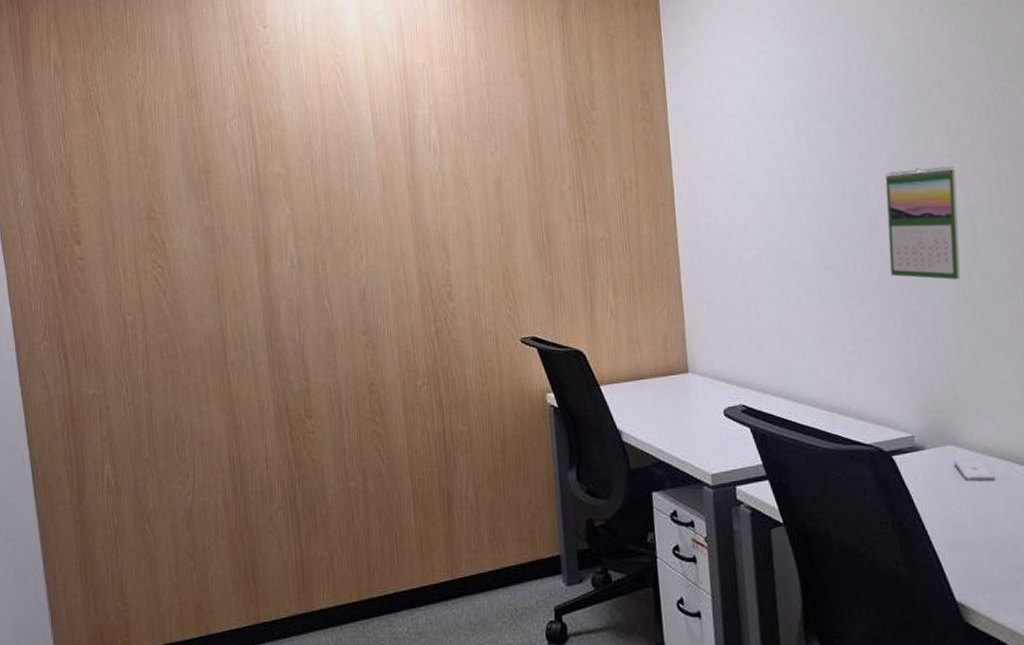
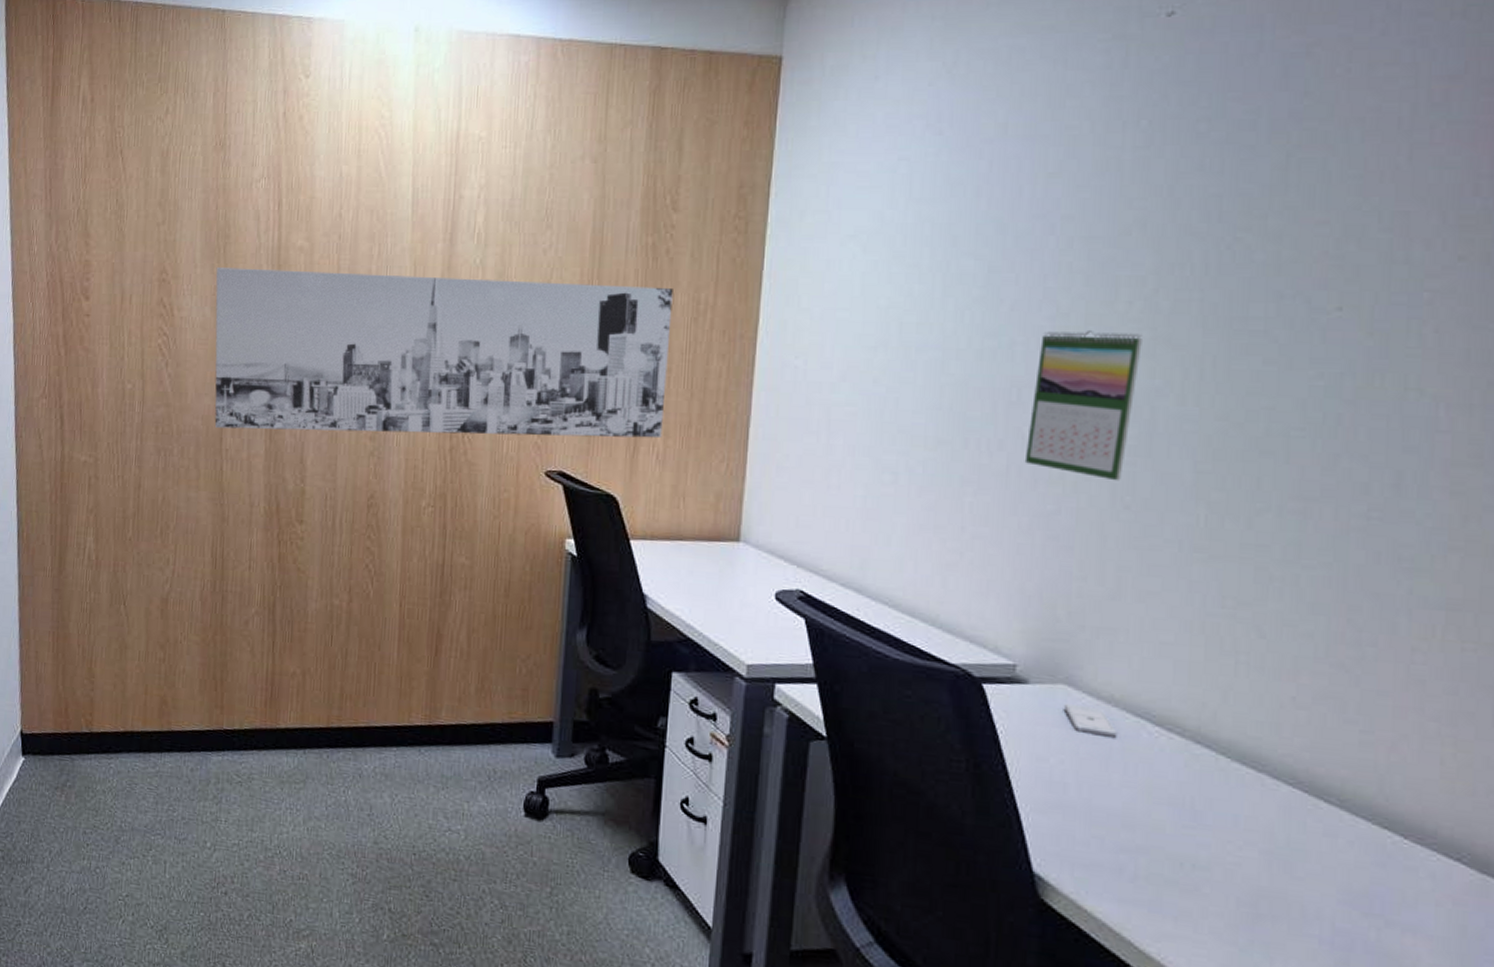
wall art: none [201,172,612,344] -> present [214,268,673,439]

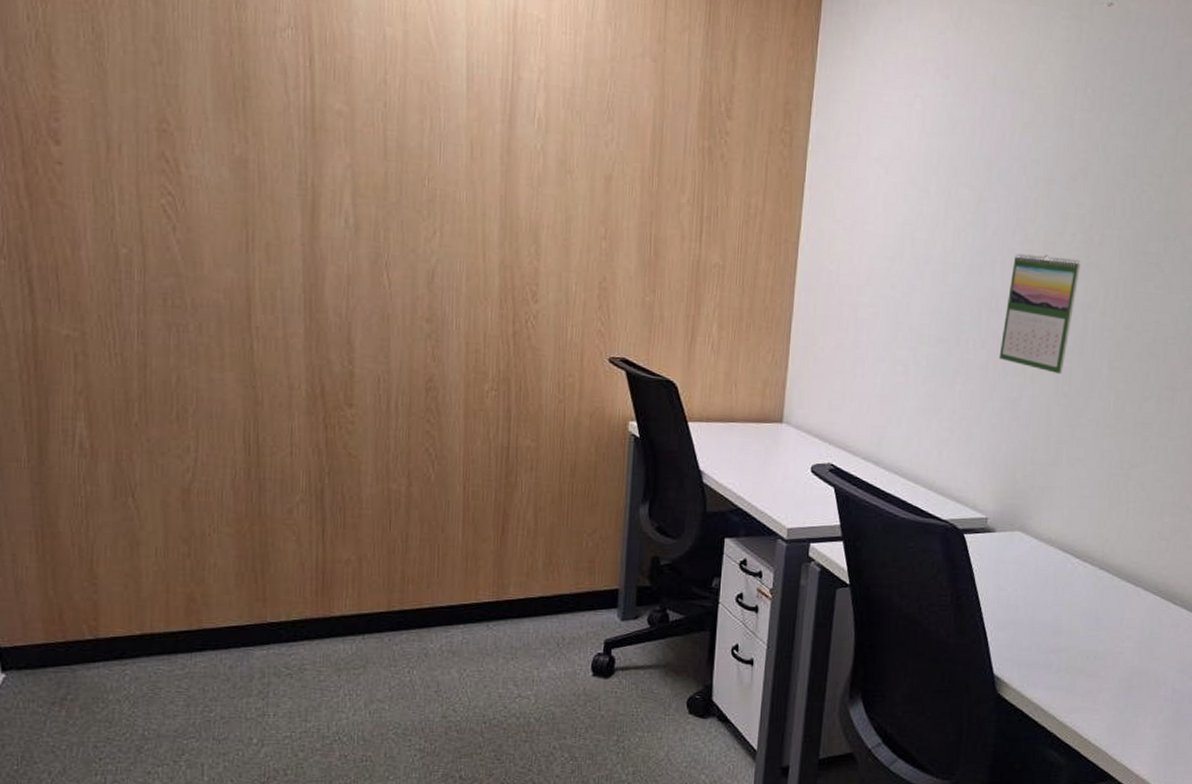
wall art: present [214,268,673,439] -> none [233,123,727,330]
smartphone: present [1063,703,1118,739] -> none [1018,545,1052,570]

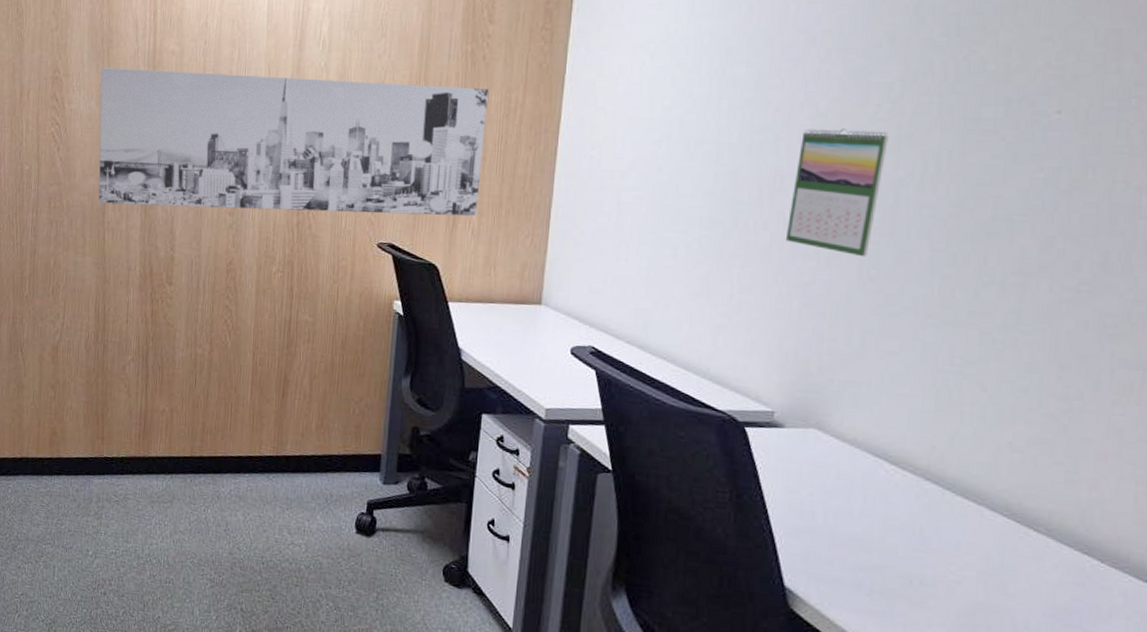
wall art: none [233,123,727,330] -> present [98,67,489,217]

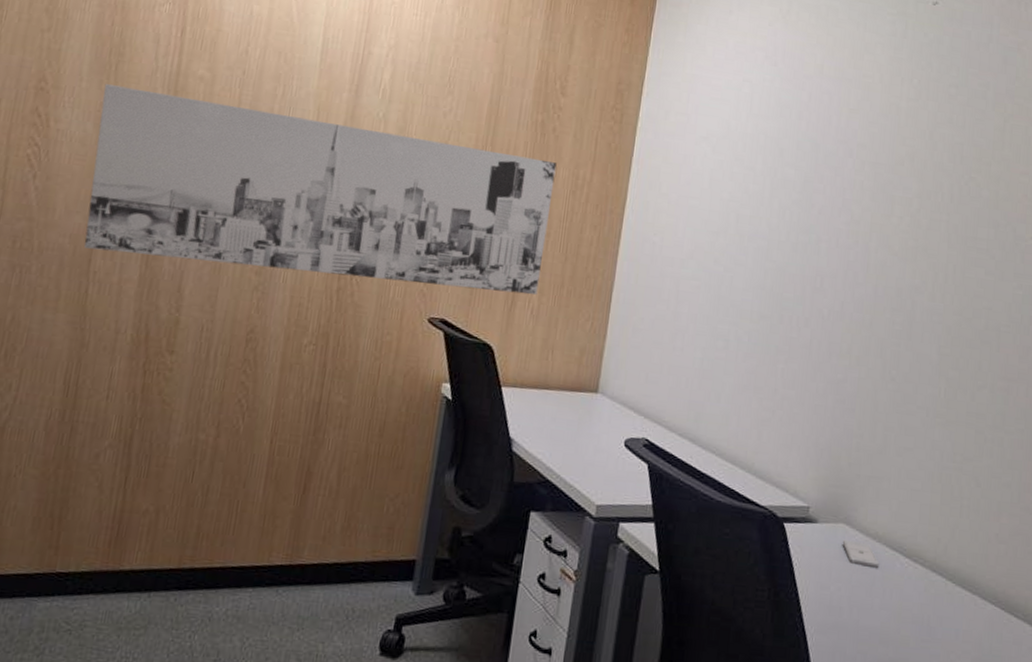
calendar: present [785,127,889,257] -> none [823,233,908,358]
smartphone: none [813,444,859,475] -> present [842,539,879,569]

